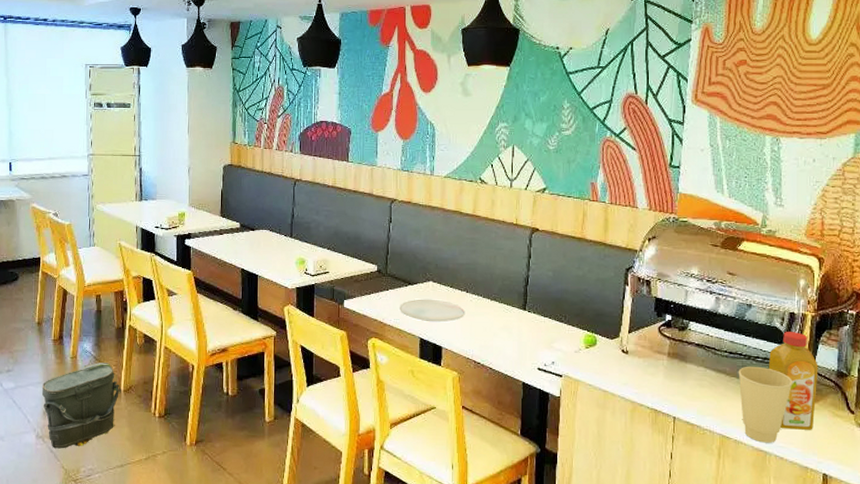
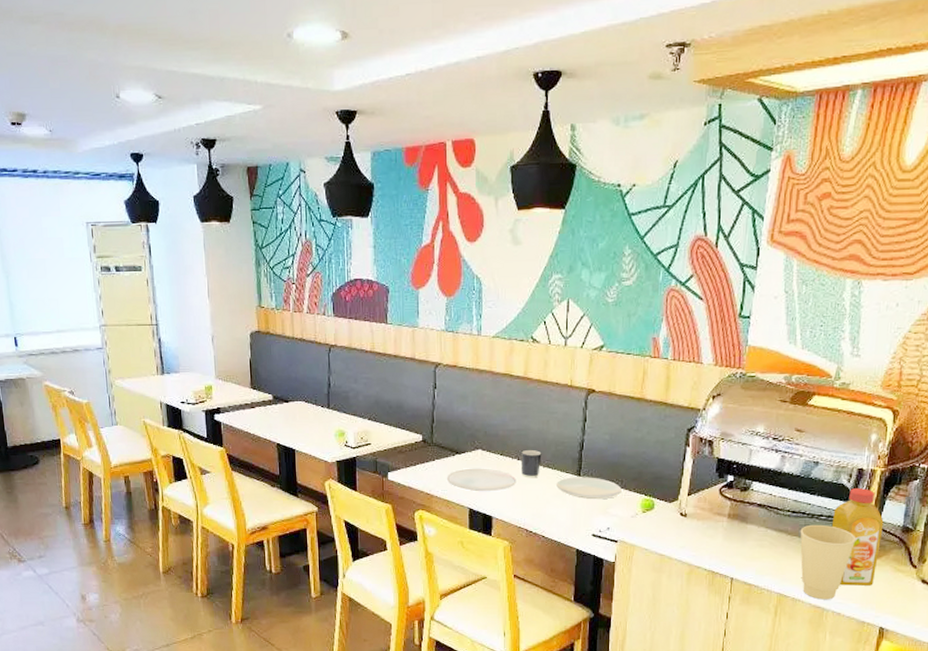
bag: present [41,362,122,449] -> none [77,545,161,631]
mug: none [469,282,489,311] -> present [520,449,542,478]
plate: none [503,311,565,334] -> present [556,477,622,500]

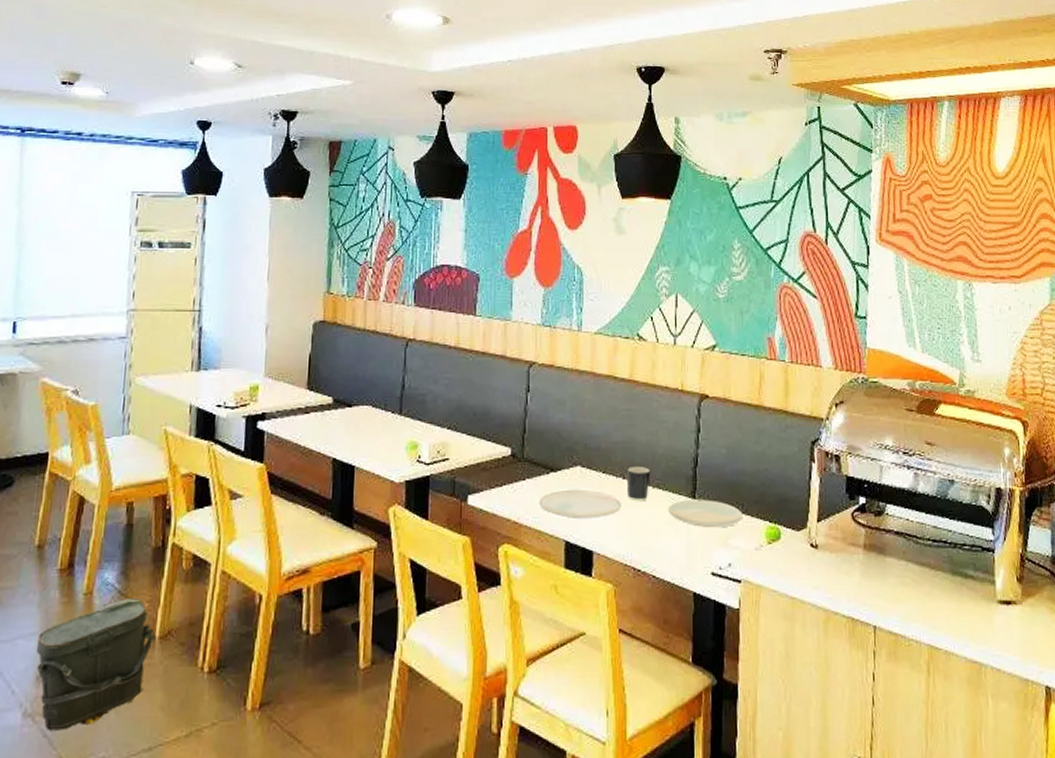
bag: none [77,545,161,631] -> present [35,598,156,731]
cup: present [800,524,856,600] -> none [944,555,1005,652]
juice bottle: present [831,488,884,586] -> none [976,511,1032,633]

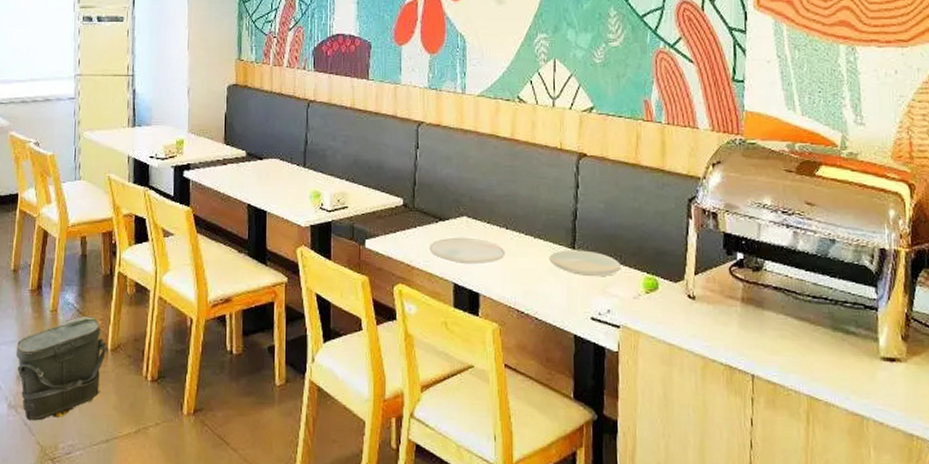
mug: present [626,465,651,502] -> none [509,217,532,250]

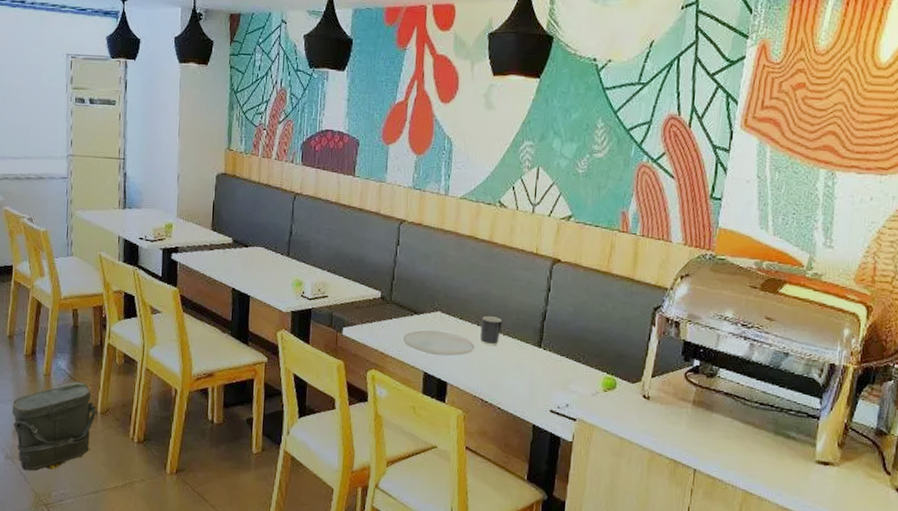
mug: none [509,217,532,250] -> present [480,315,503,346]
plate: present [549,250,621,277] -> none [516,348,583,374]

